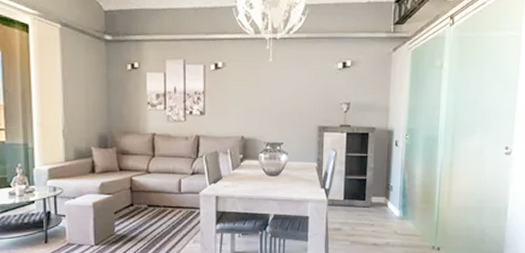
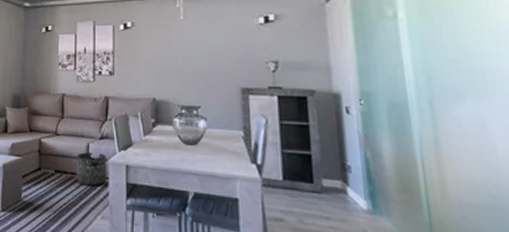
basket: none [169,187,199,216] -> present [76,152,108,186]

